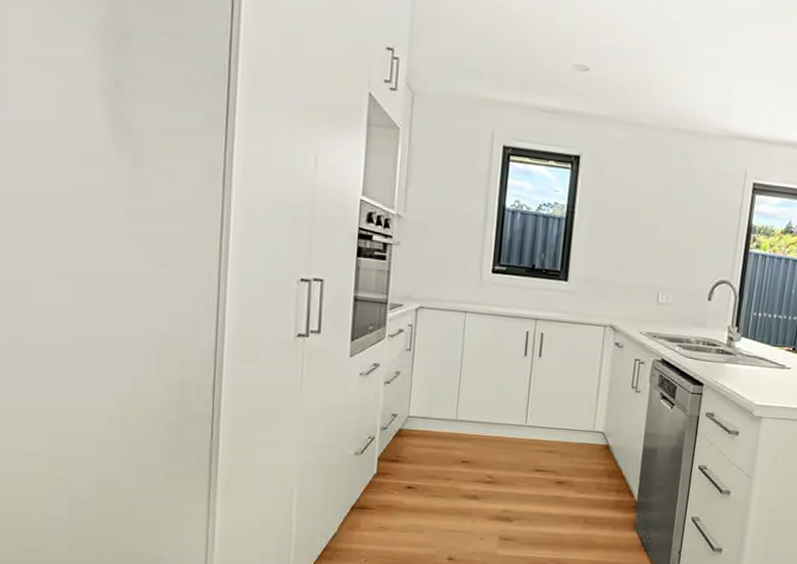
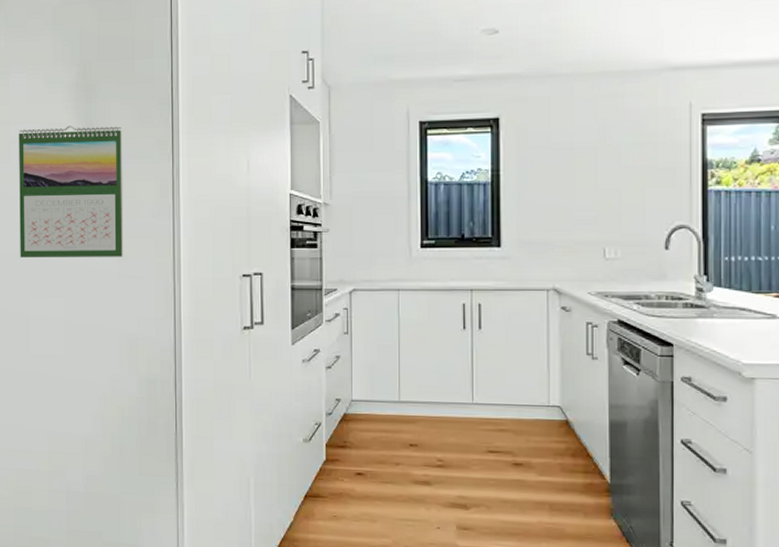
calendar: none [16,71,164,243] -> present [19,125,124,257]

